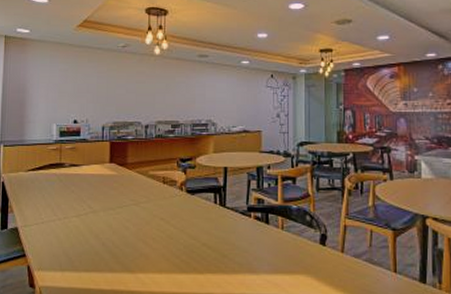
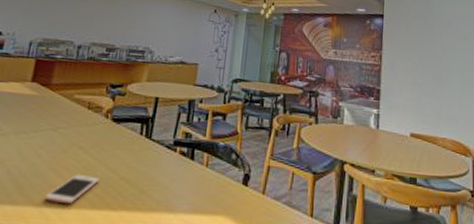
cell phone: none [138,243,183,270] -> present [45,175,100,205]

